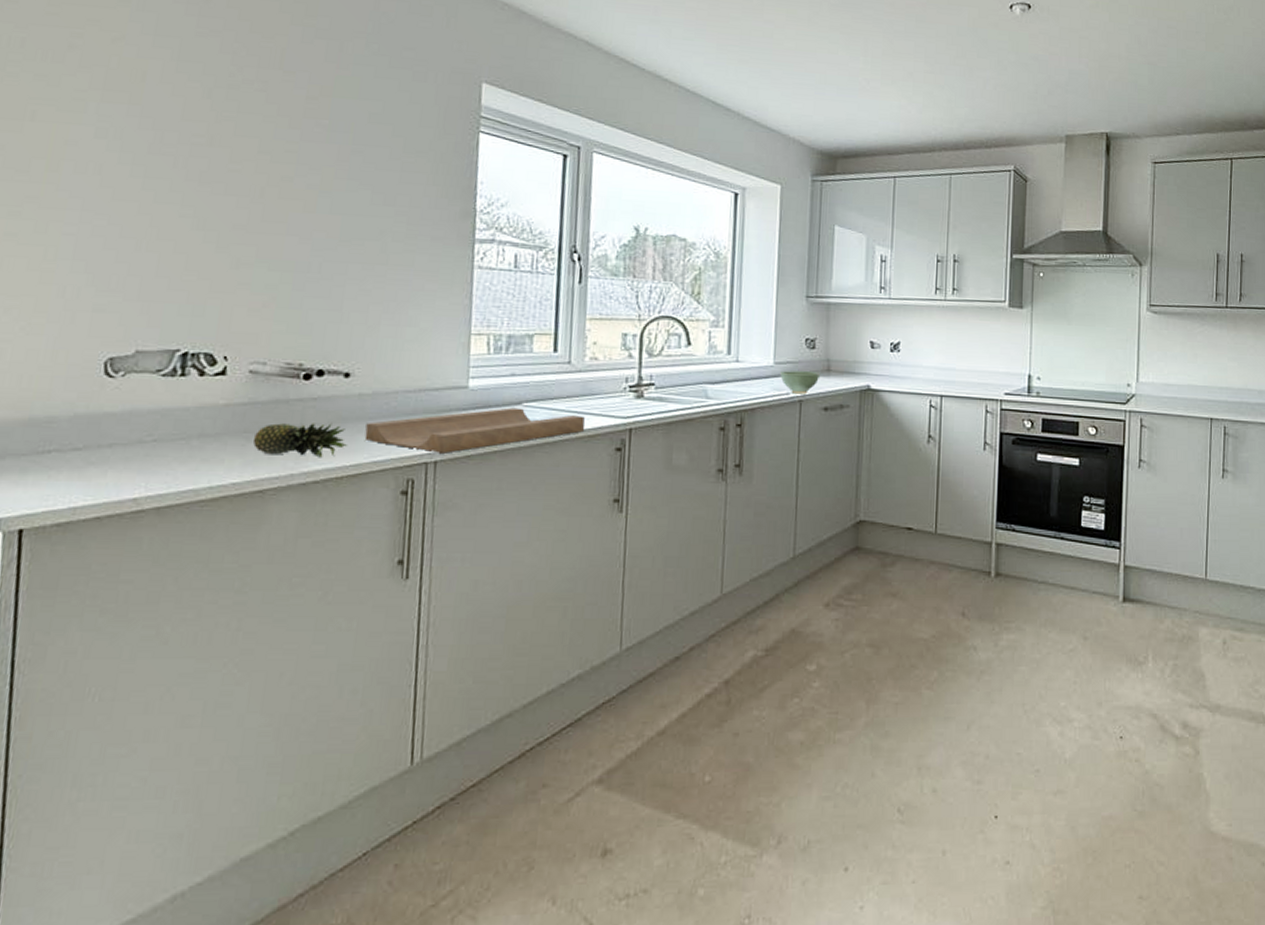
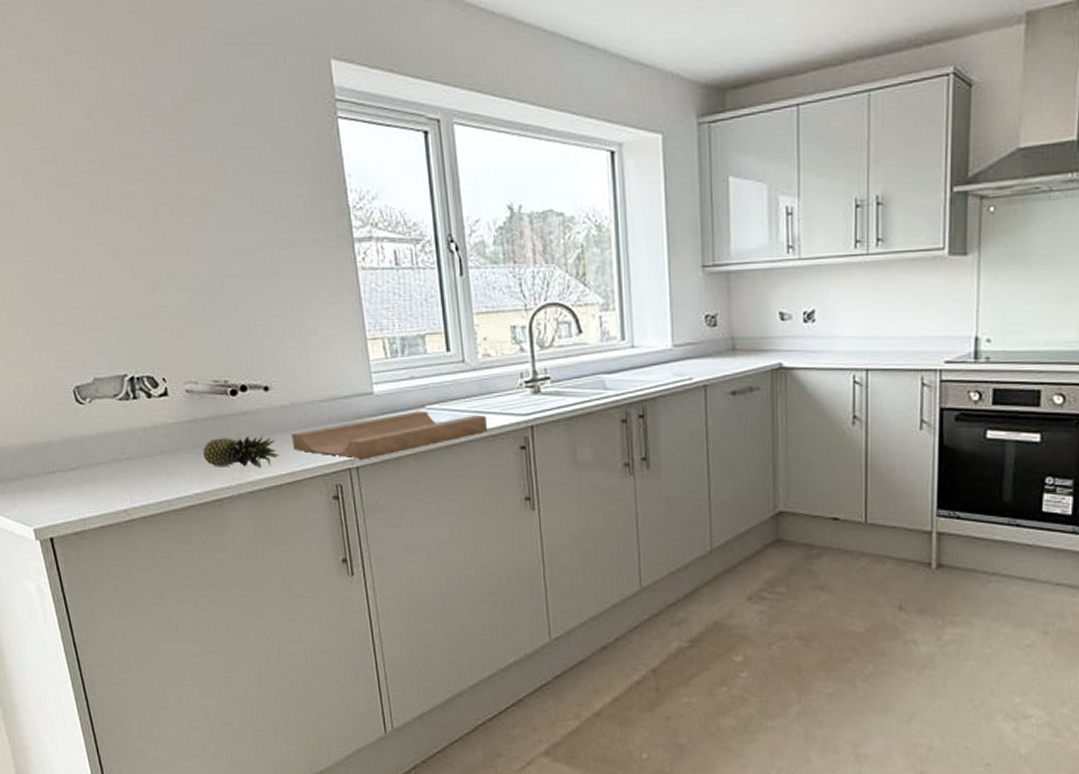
bowl: present [780,370,821,394] -> none [680,352,725,379]

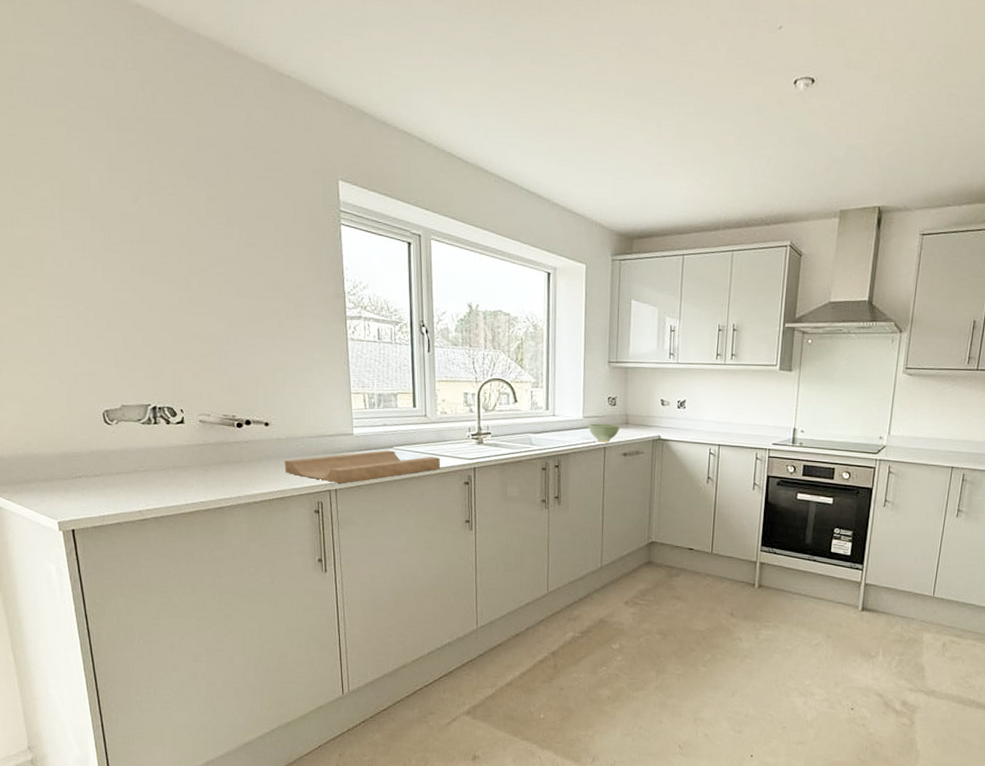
fruit: present [202,435,281,468] -> none [209,459,274,485]
bowl: none [680,352,725,379] -> present [588,423,621,443]

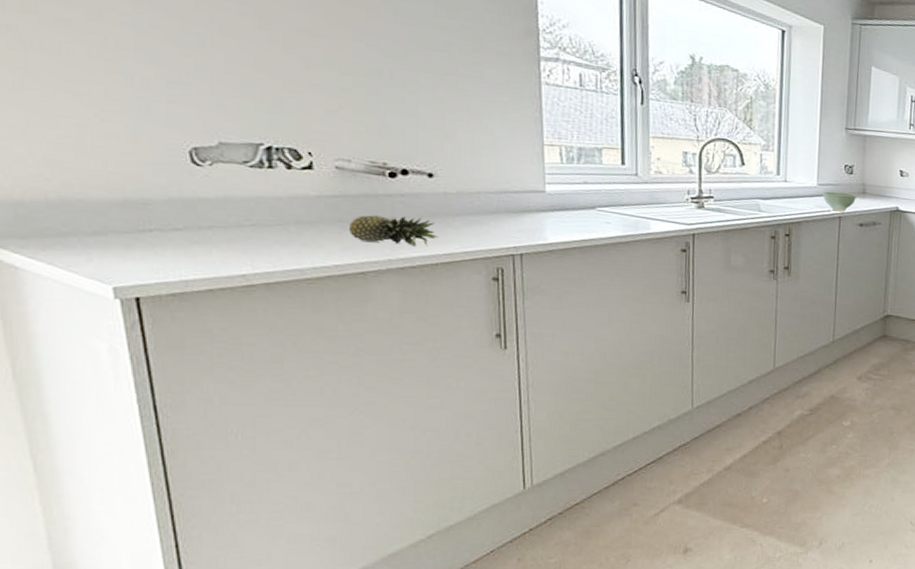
fruit: none [209,459,274,485] -> present [348,215,439,247]
cutting board: present [285,450,441,484] -> none [454,211,654,248]

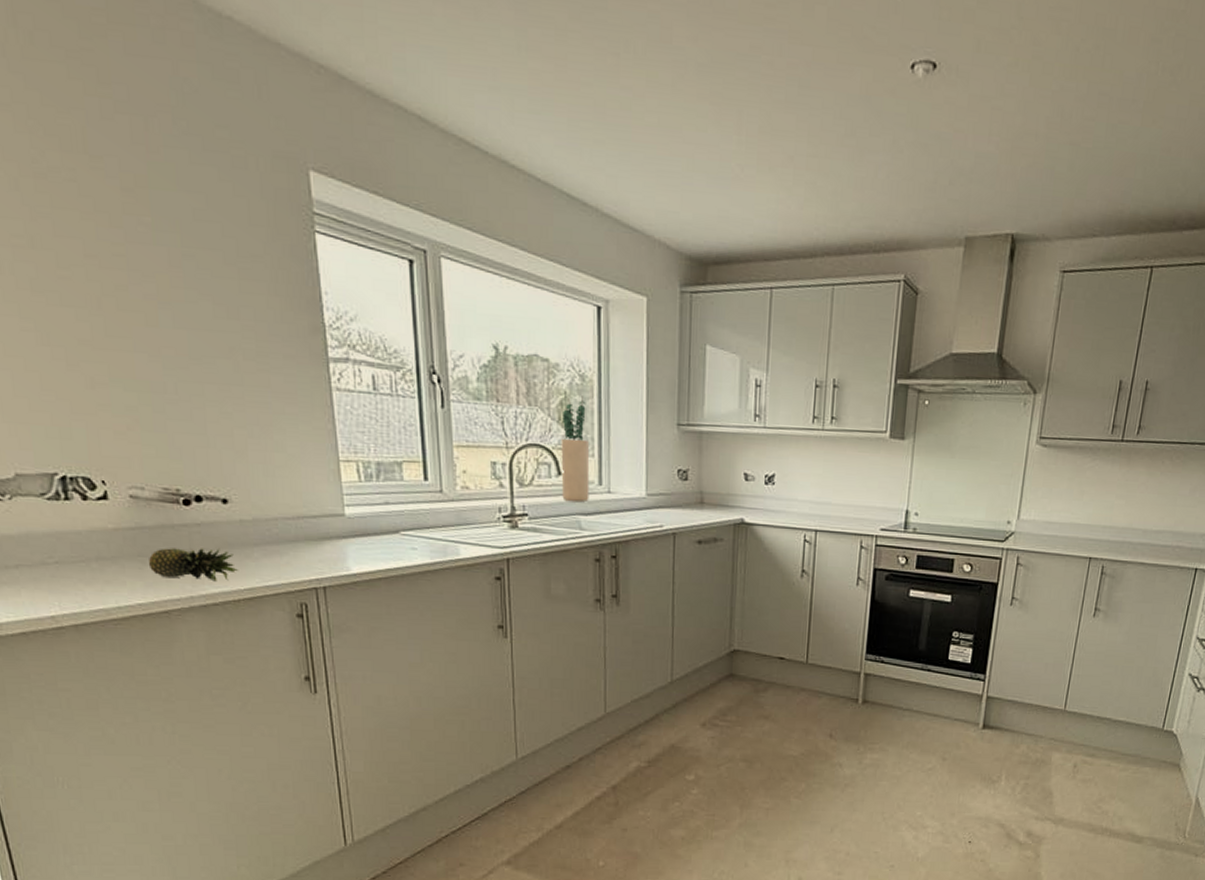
vase: none [744,101,770,188] -> present [561,396,590,502]
bowl: present [822,191,857,212] -> none [653,502,694,527]

